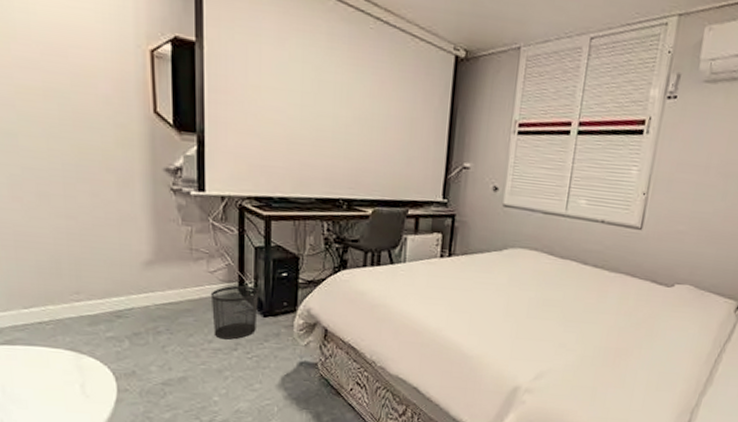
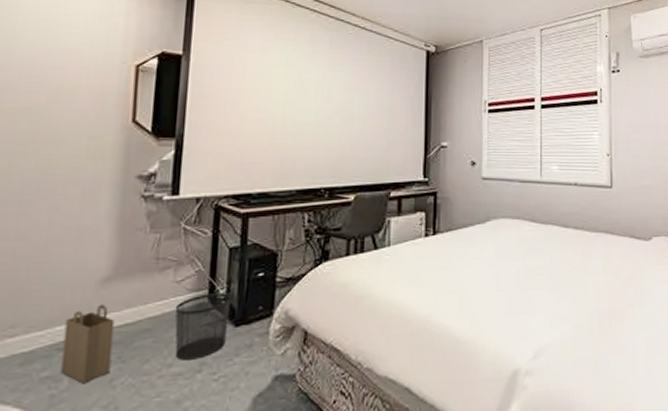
shopping bag: none [119,284,162,347] -> present [60,304,115,384]

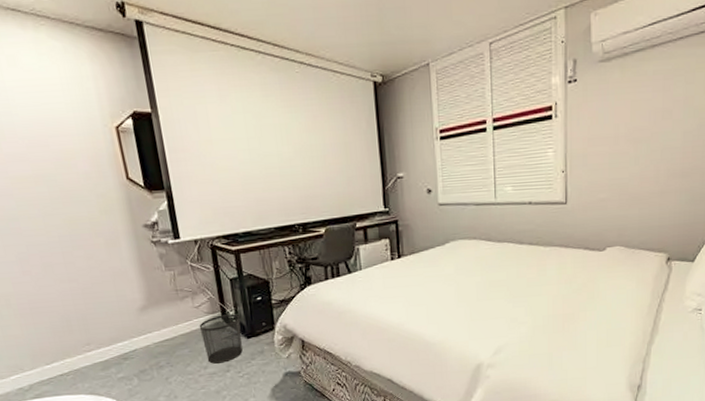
shopping bag: present [60,304,115,384] -> none [123,326,165,382]

